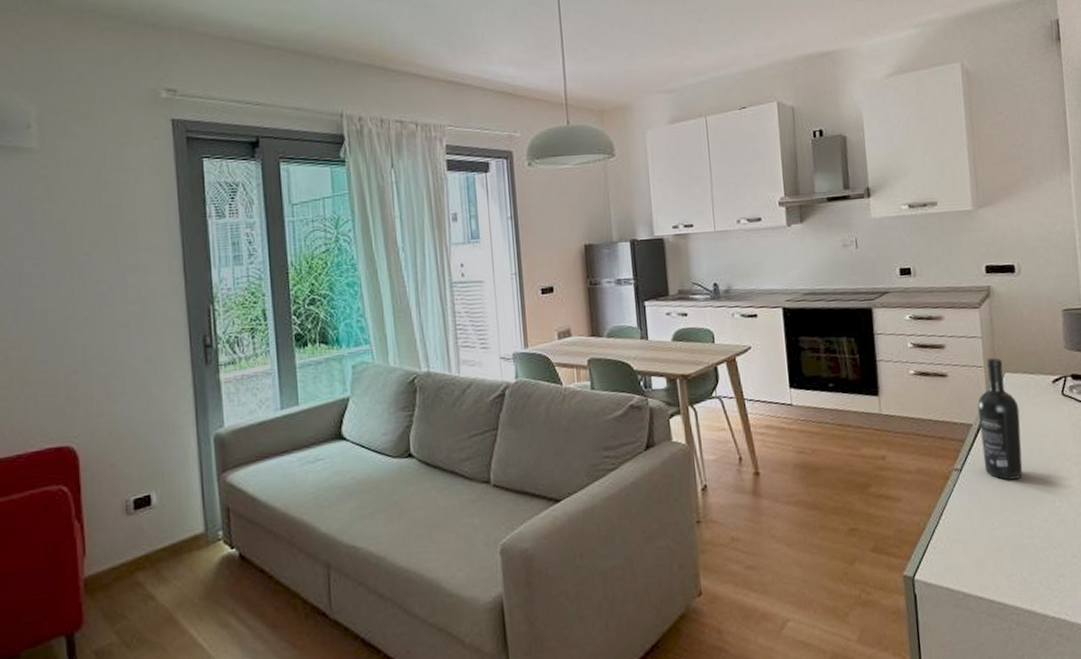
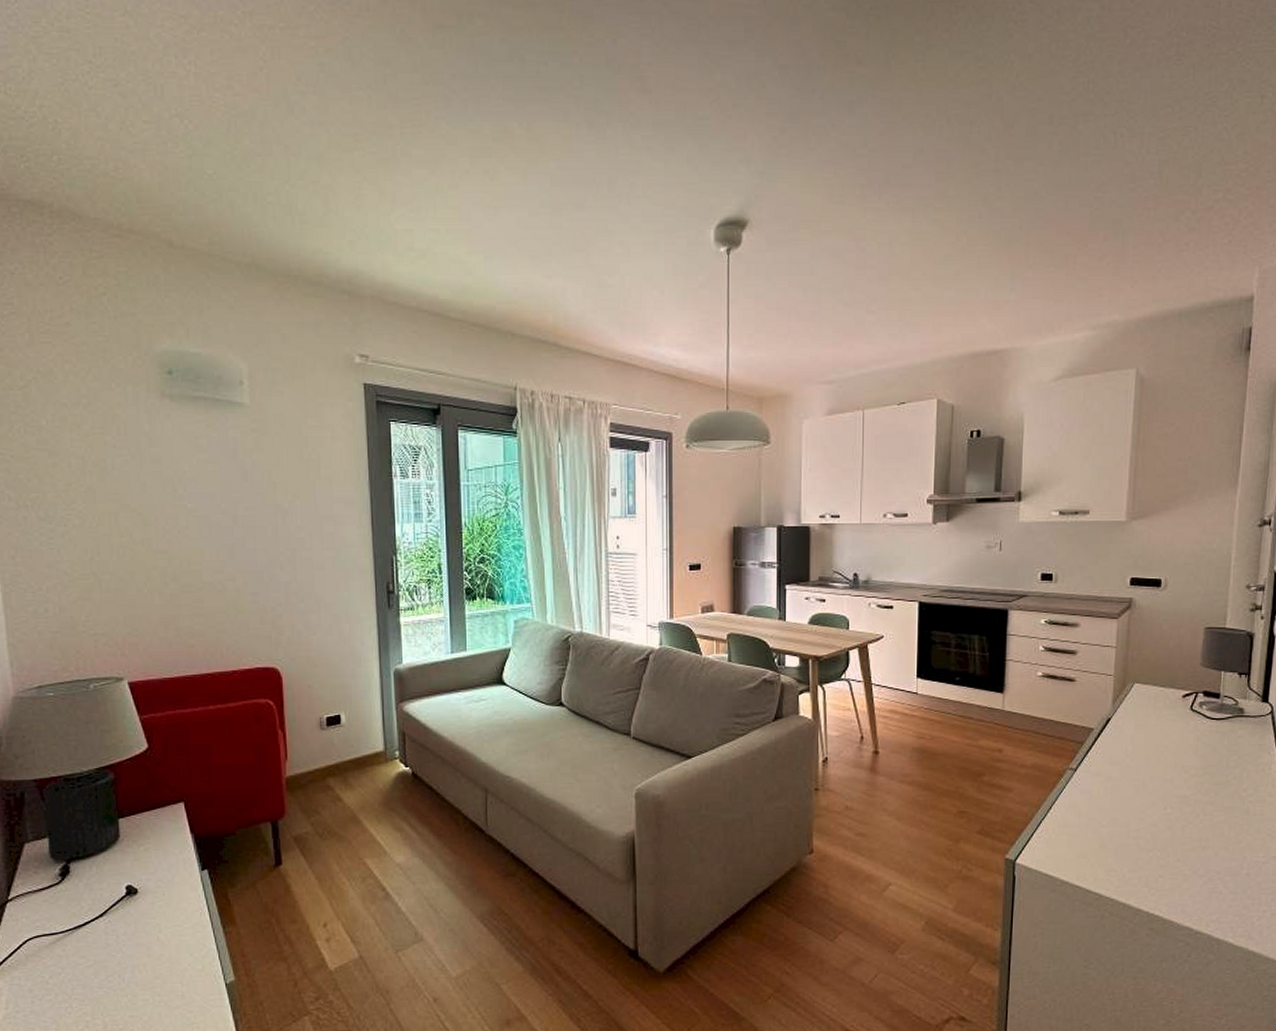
wine bottle: present [978,358,1023,480] -> none [1100,668,1144,784]

